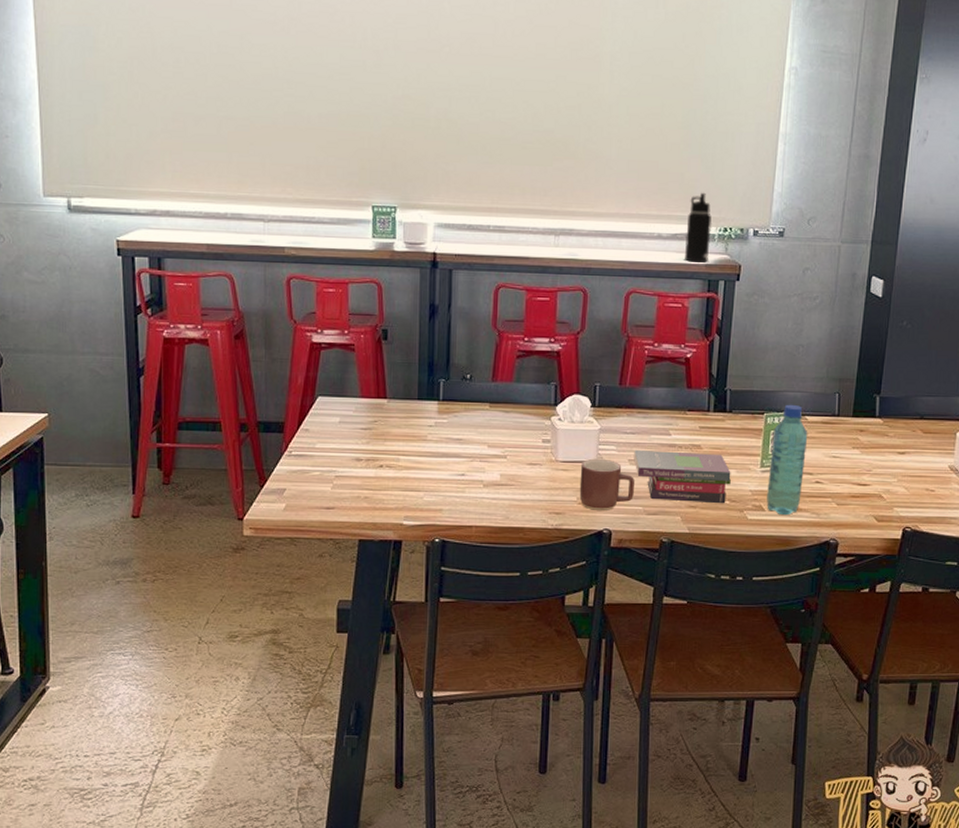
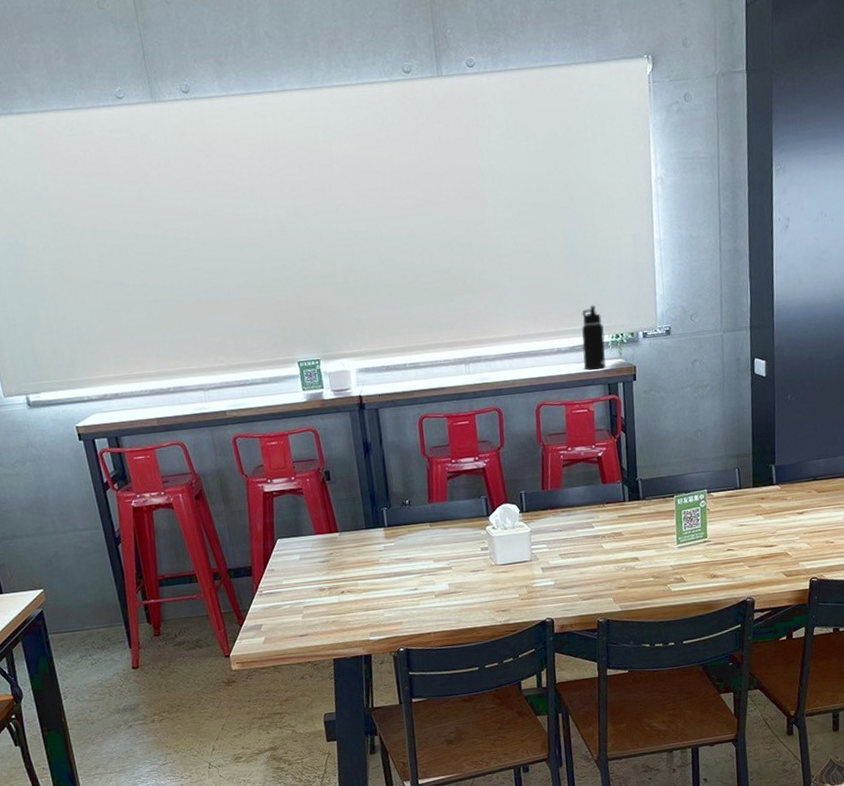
mug: present [579,458,634,510] -> none [518,557,569,604]
books: present [634,450,731,504] -> none [563,538,653,586]
water bottle: present [767,404,808,516] -> none [684,484,717,584]

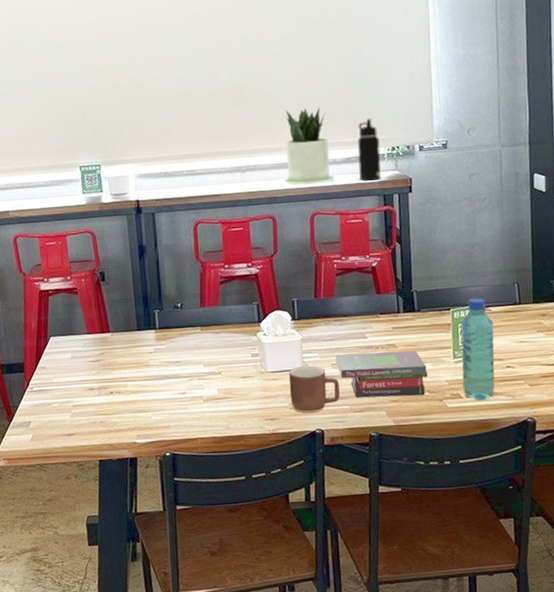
planter: none [508,294,560,377] -> present [284,107,335,186]
mug: none [518,557,569,604] -> present [288,365,340,413]
books: none [563,538,653,586] -> present [335,350,428,398]
water bottle: none [684,484,717,584] -> present [461,298,495,401]

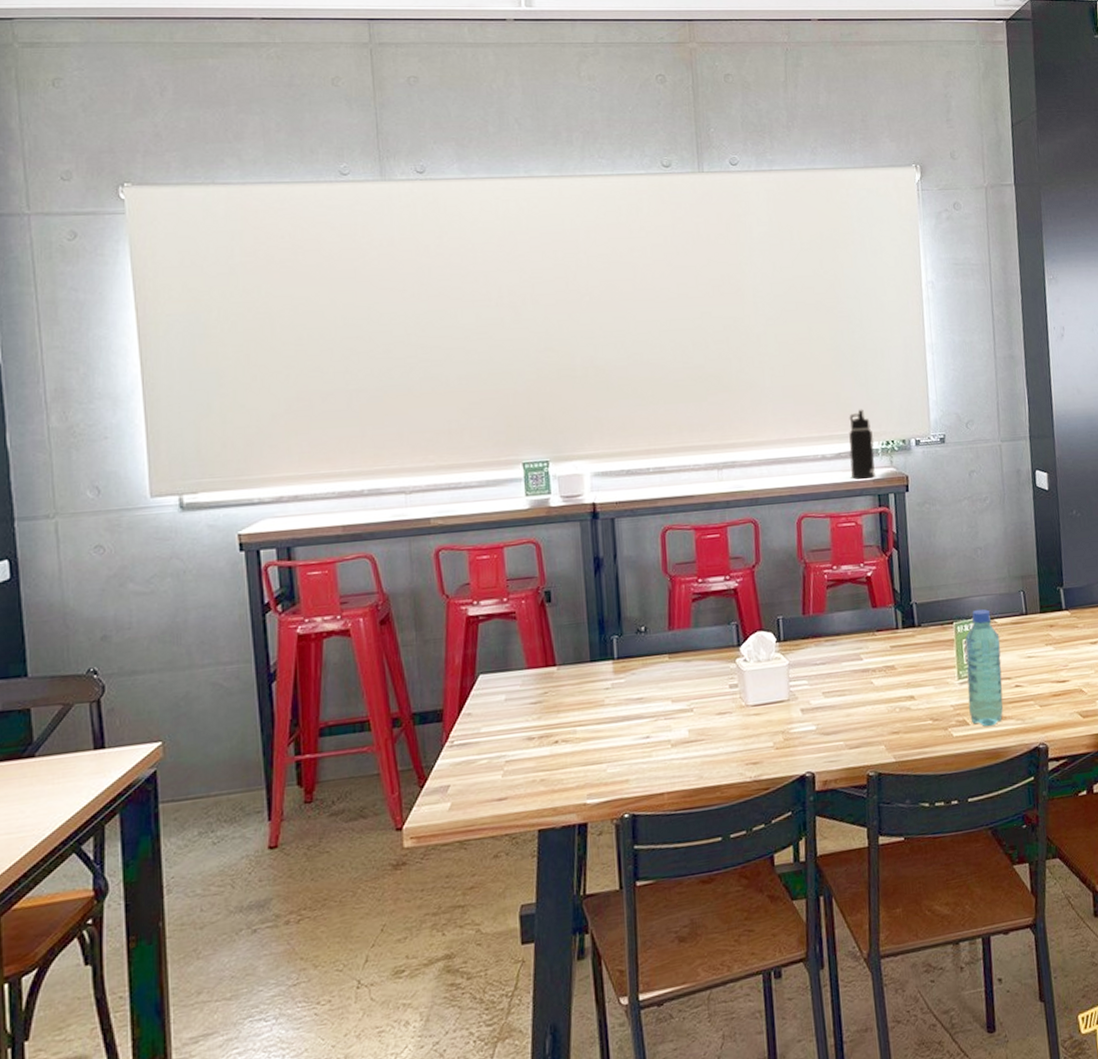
planter: present [284,107,335,186] -> none [767,396,824,486]
mug: present [288,365,340,413] -> none [773,695,833,754]
books: present [335,350,428,398] -> none [827,672,931,731]

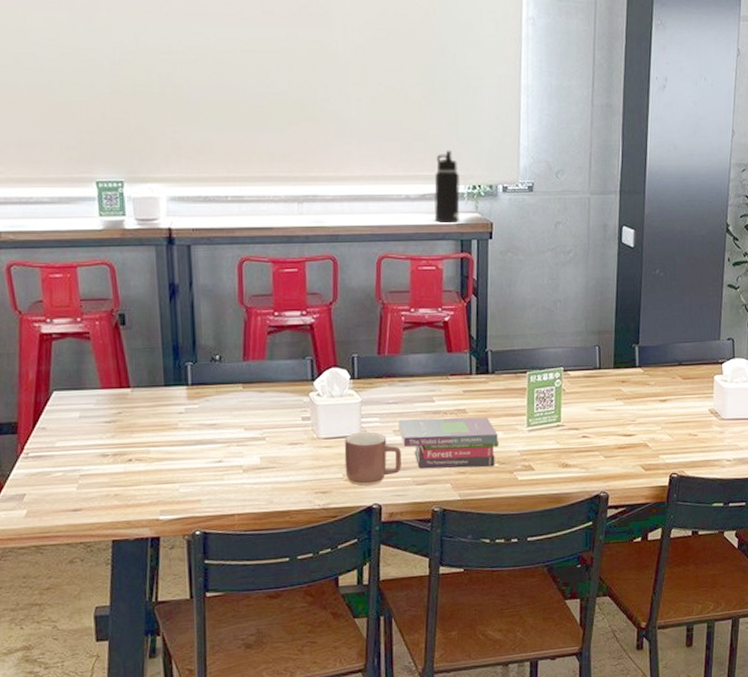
mug: none [773,695,833,754] -> present [344,432,401,486]
books: none [827,672,931,731] -> present [398,417,499,469]
water bottle: present [965,609,1004,727] -> none [535,360,572,473]

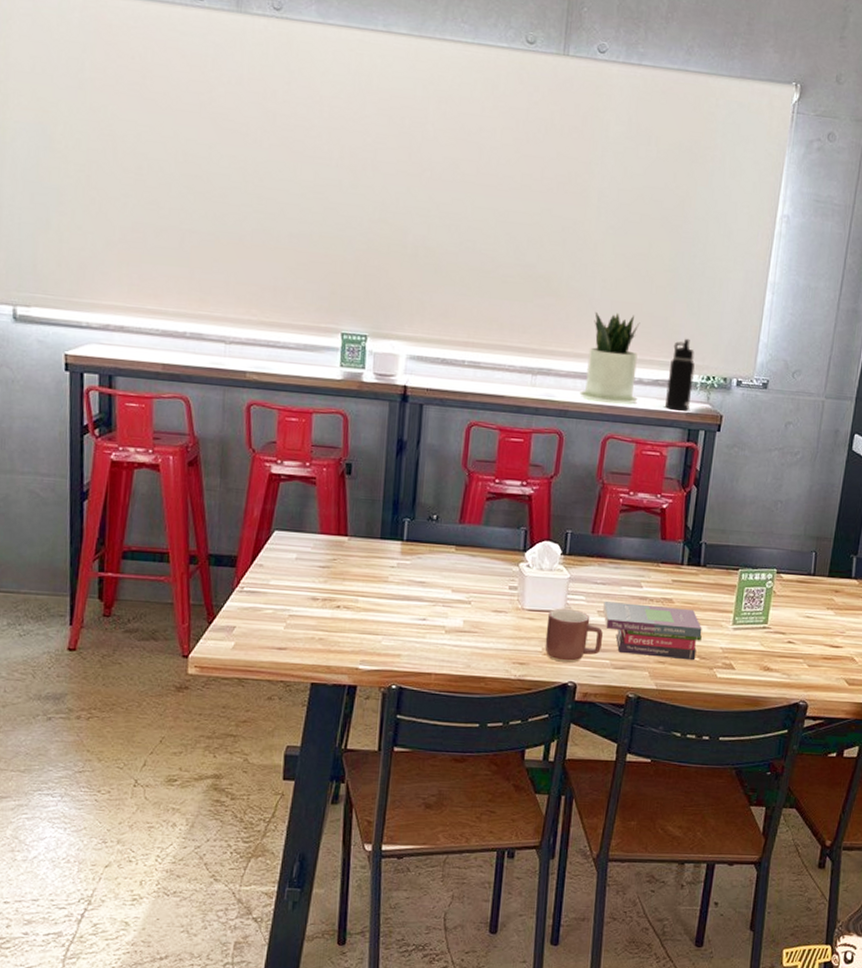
planter: none [348,132,407,224] -> present [580,312,640,405]

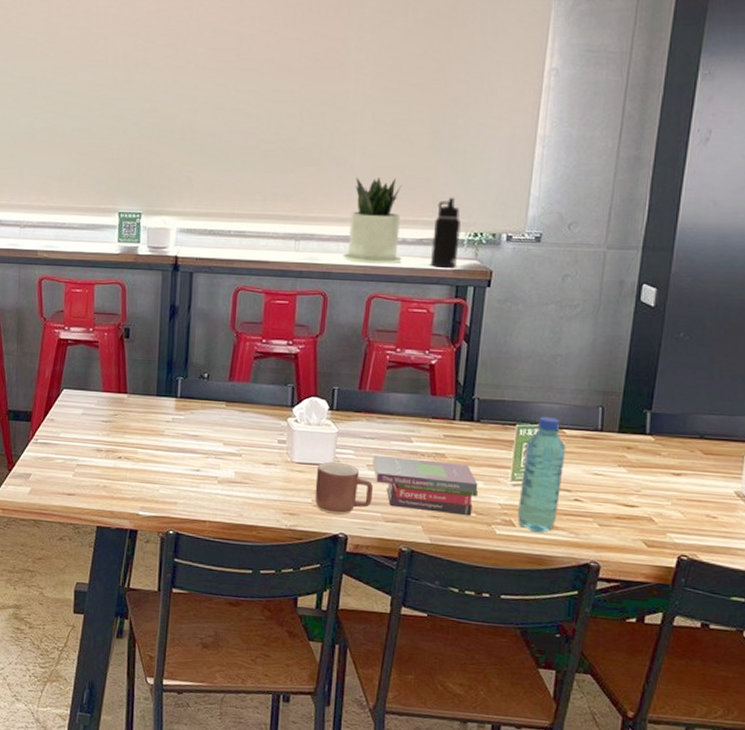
water bottle: none [737,561,783,675] -> present [517,416,566,533]

